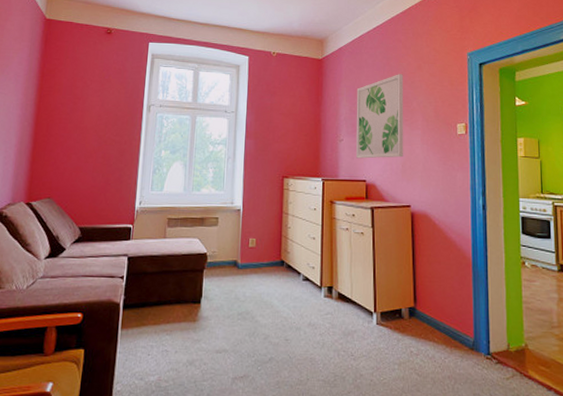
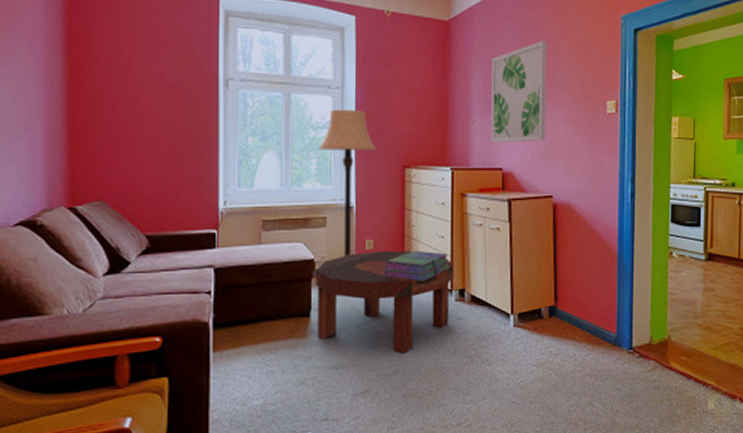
coffee table: none [206,248,324,343] -> present [315,250,454,354]
lamp: none [215,129,262,252] -> present [318,109,377,257]
stack of books: none [263,249,320,277] -> present [383,250,450,281]

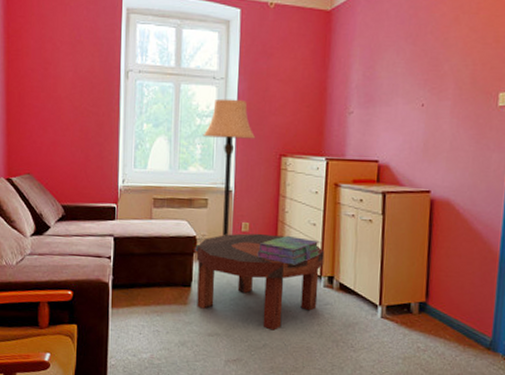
wall art: present [490,41,547,143] -> none [368,28,434,135]

